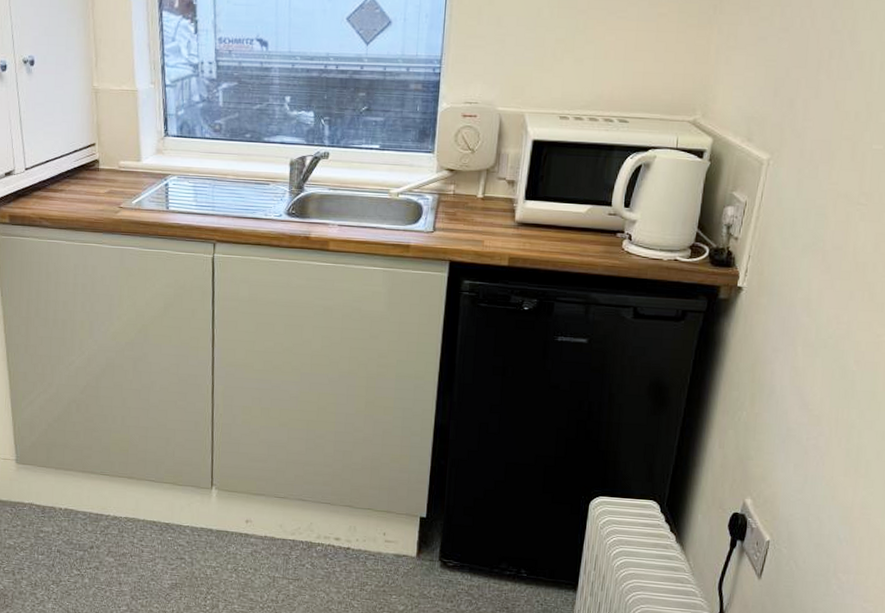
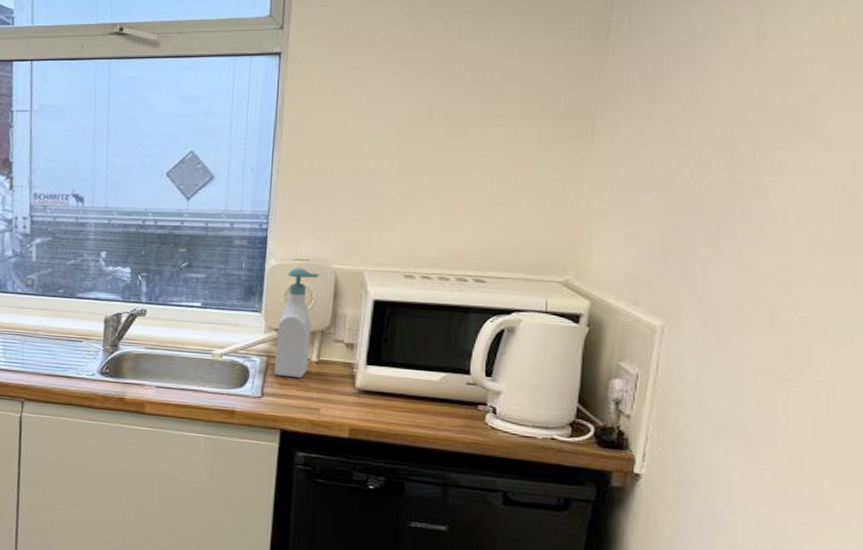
soap bottle: none [445,110,487,214] -> present [274,268,320,379]

